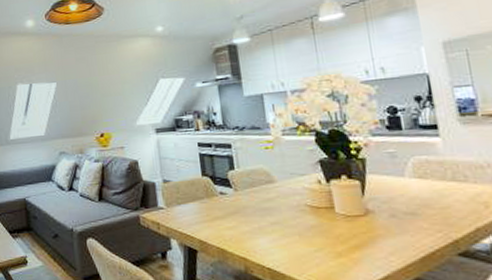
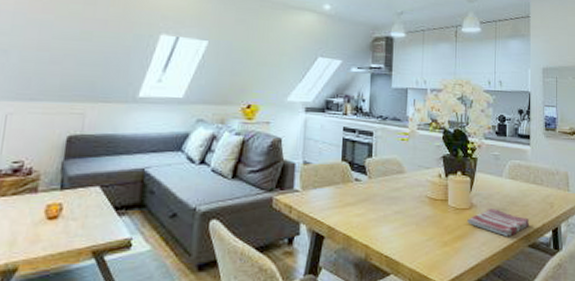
dish towel: none [364,213,456,245] -> present [467,209,530,237]

